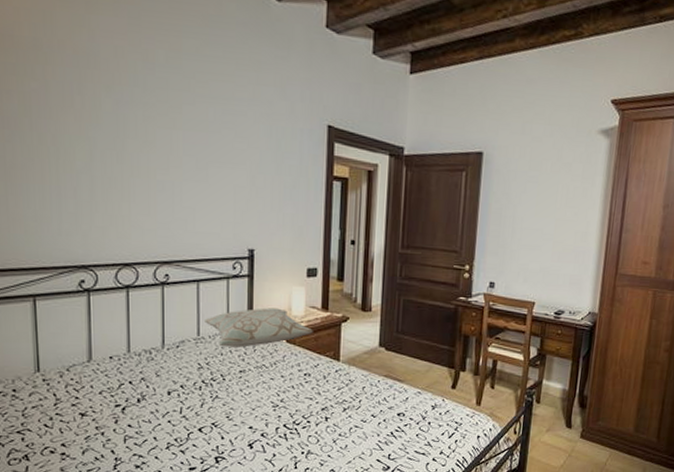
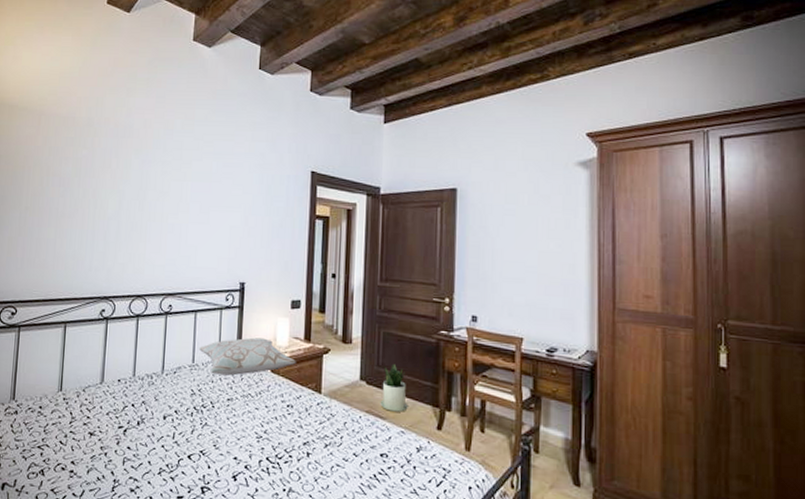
planter: none [398,329,425,375] -> present [380,363,408,412]

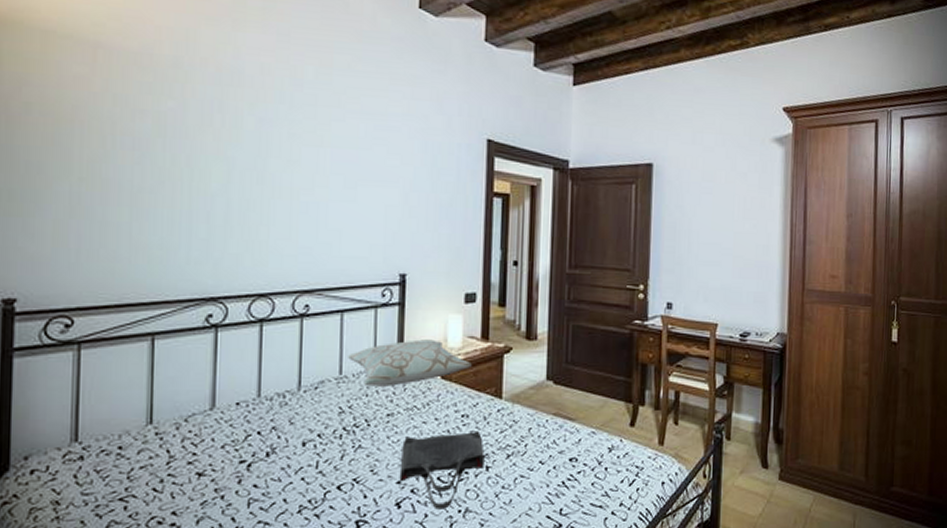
tote bag: none [236,419,306,487] -> present [399,430,485,510]
planter: present [380,363,408,412] -> none [569,359,599,411]

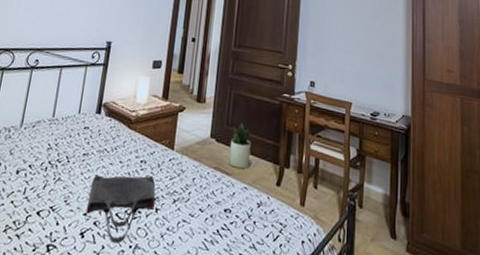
pillow: present [348,339,472,387] -> none [61,94,153,131]
planter: none [569,359,599,411] -> present [227,123,252,169]

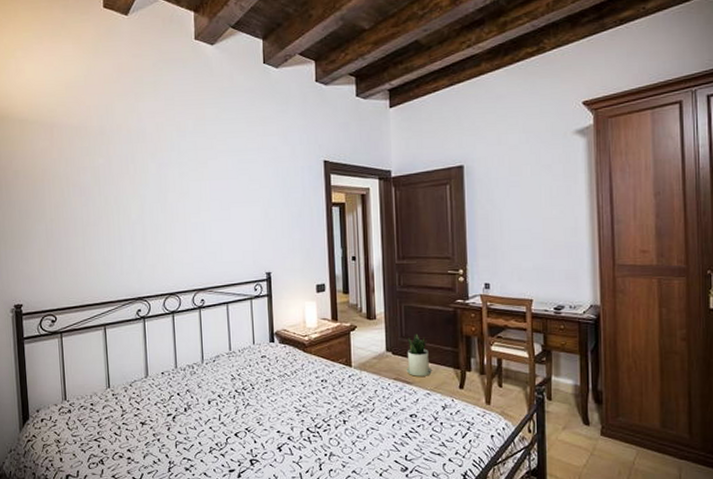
tote bag: present [86,175,156,243] -> none [278,392,342,453]

